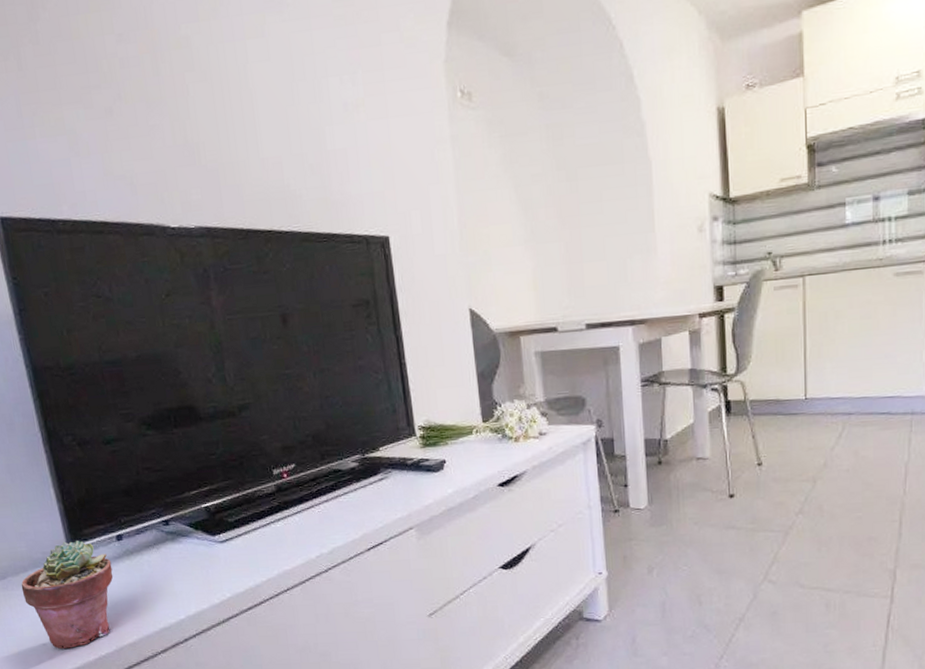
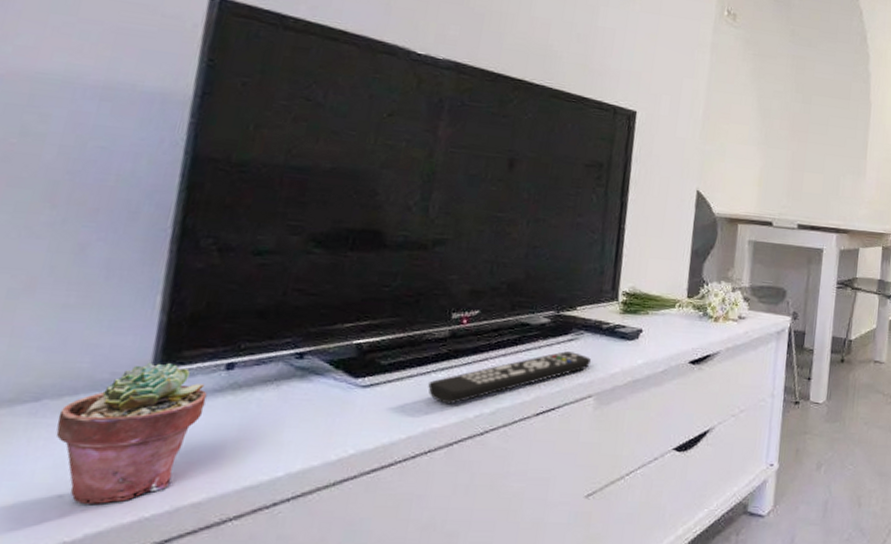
remote control: none [271,490,405,549] -> present [428,351,592,405]

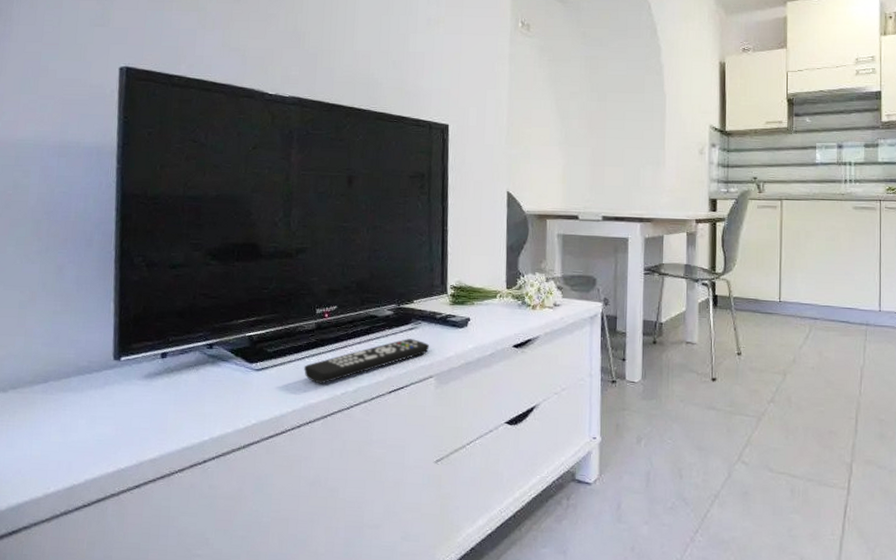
potted succulent: present [55,362,208,504] -> none [60,353,151,458]

